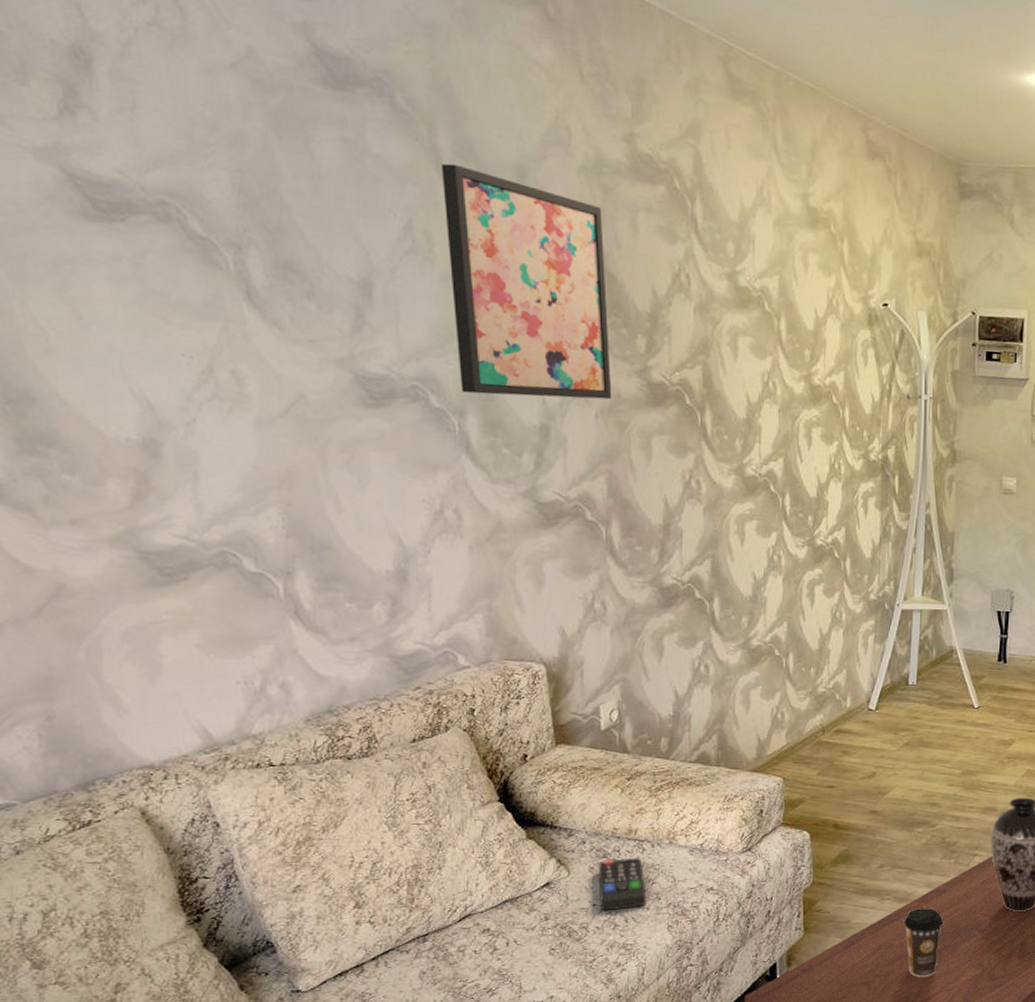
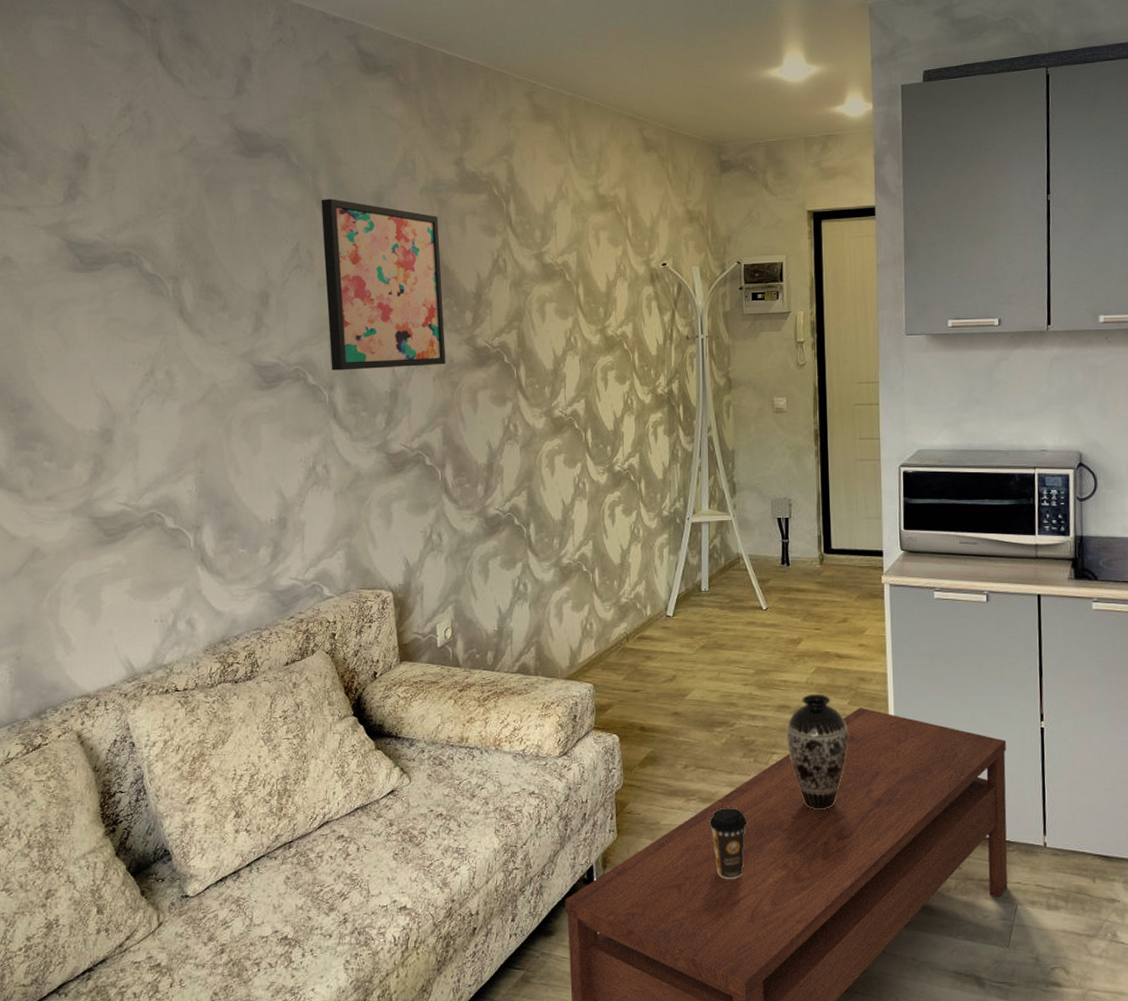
remote control: present [598,857,647,911] -> none [435,764,476,816]

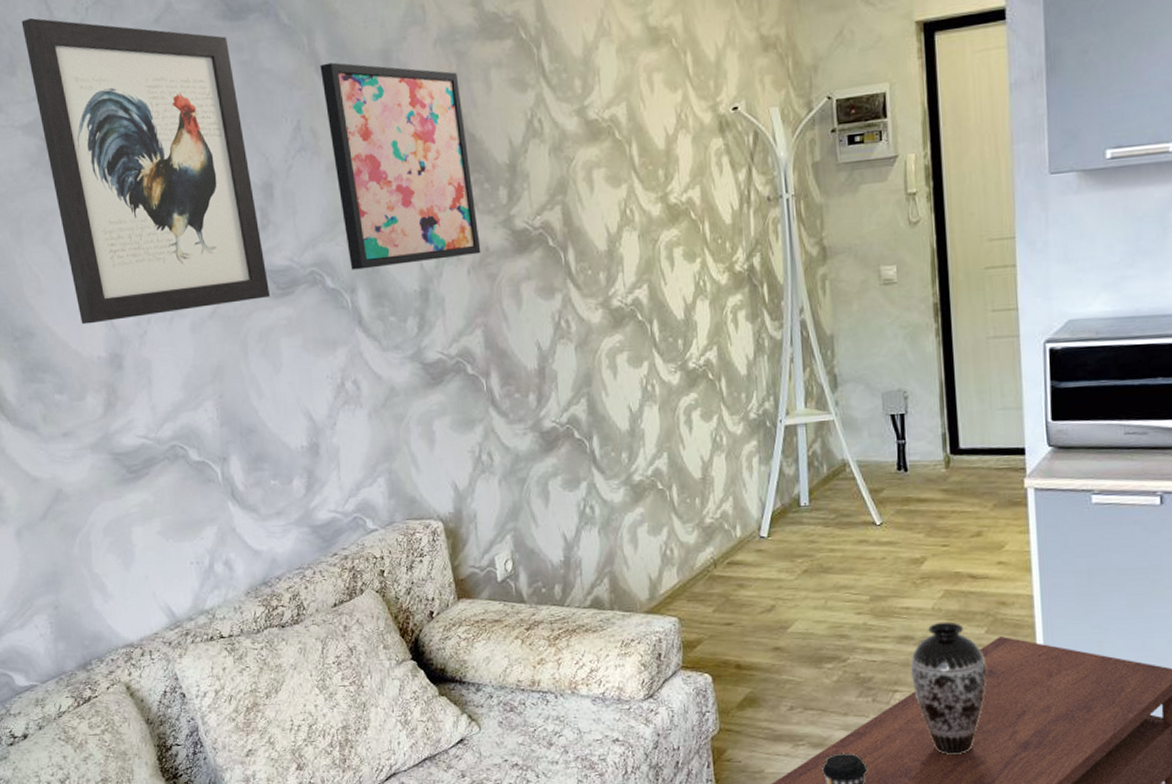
wall art: none [57,137,257,401] -> present [21,17,271,325]

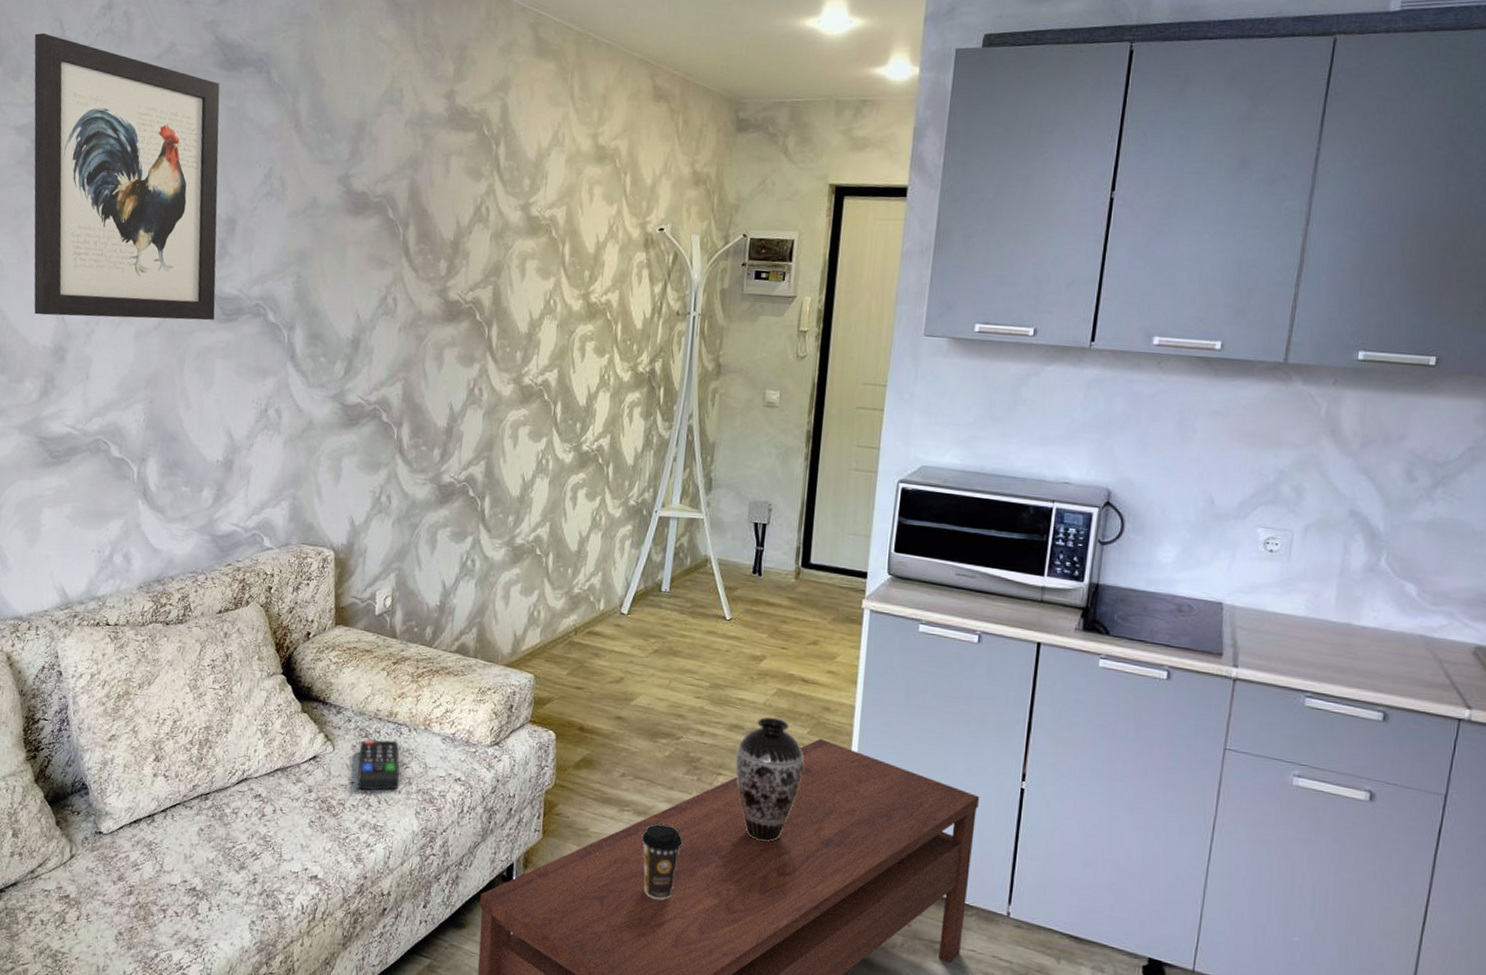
wall art: present [320,62,481,270] -> none [293,123,421,316]
remote control: none [506,710,555,766] -> present [357,739,400,790]

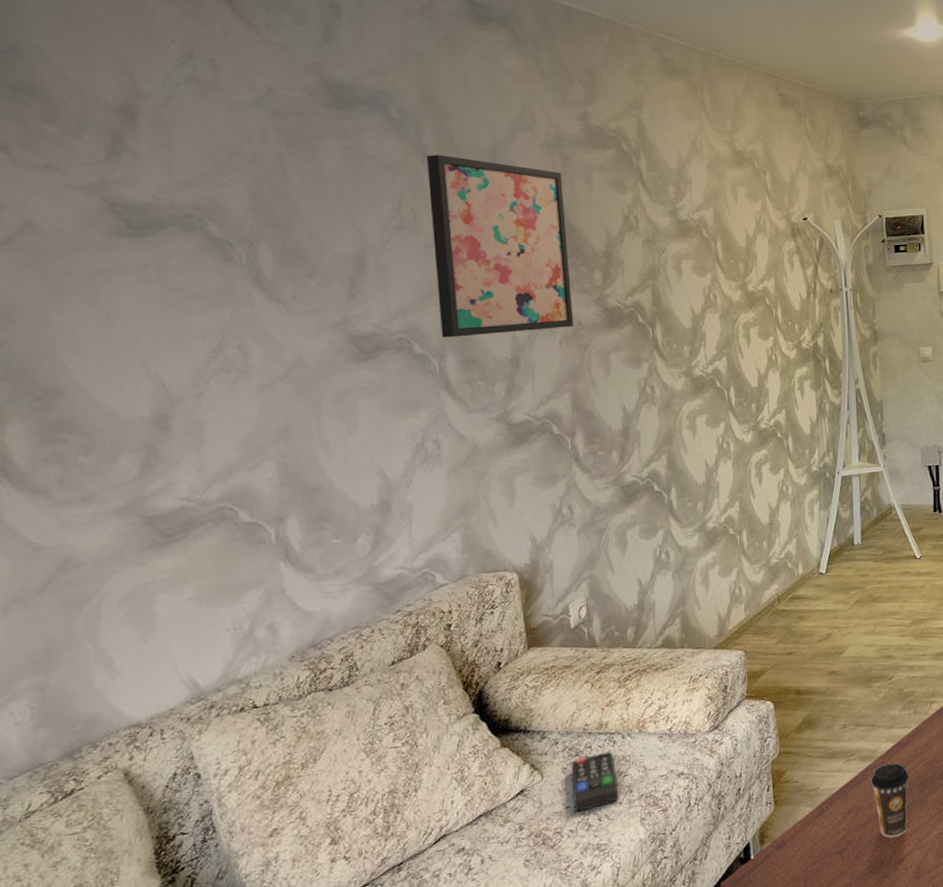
wall art: present [34,32,220,321] -> none [96,86,352,384]
wall art: none [293,123,421,316] -> present [427,154,574,338]

